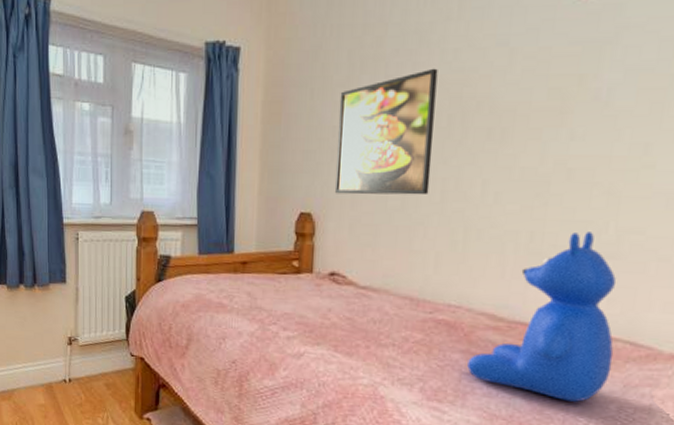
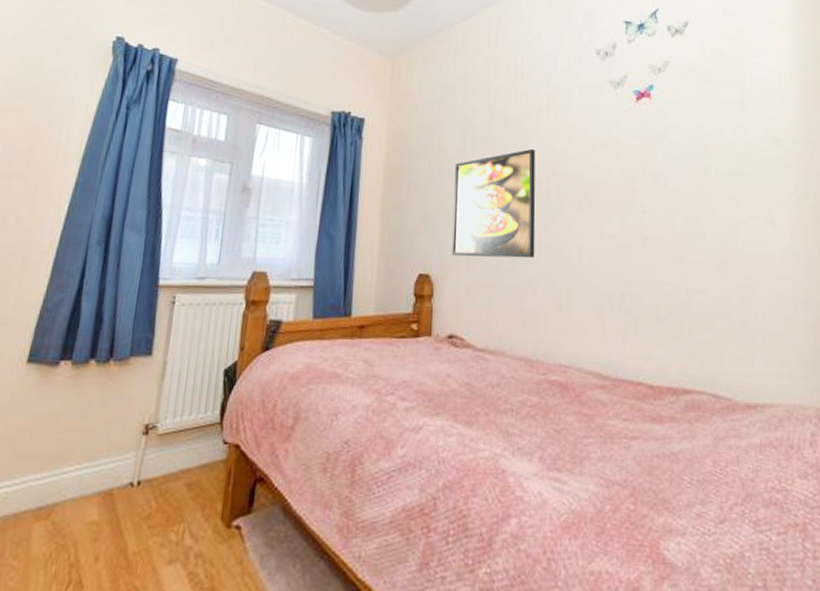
teddy bear: present [467,232,617,402] -> none [581,292,702,459]

